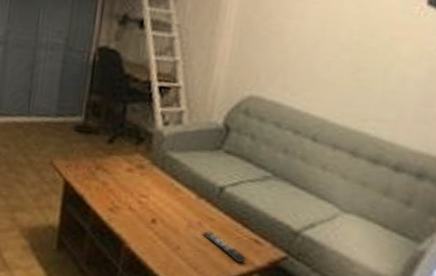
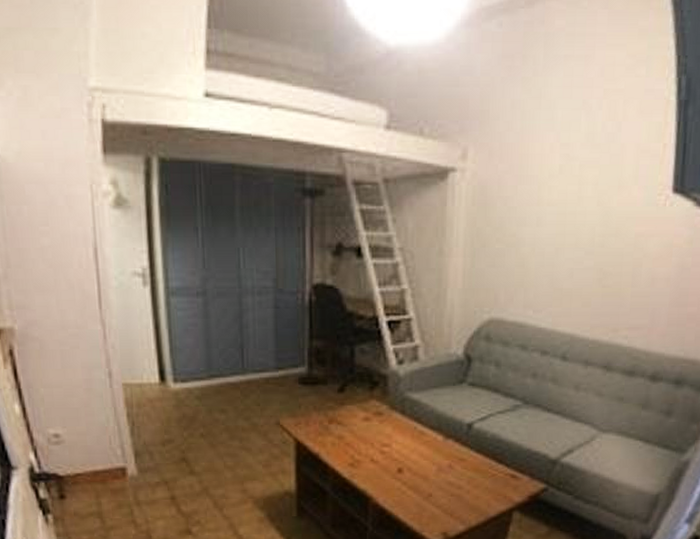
remote control: present [202,231,246,263] -> none [455,473,504,502]

